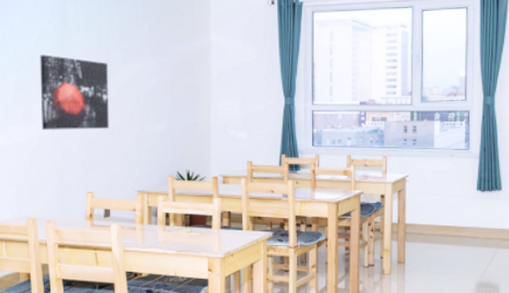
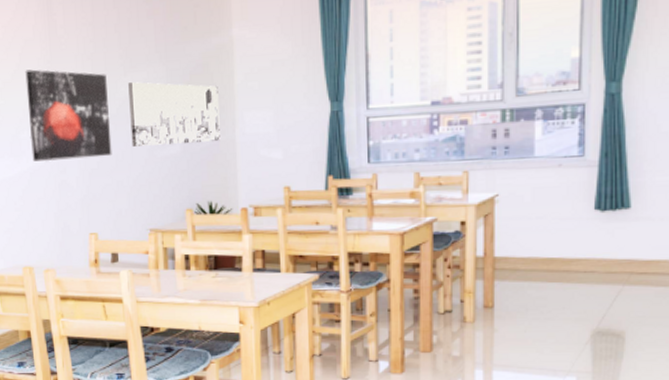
wall art: none [126,71,198,123] -> present [128,82,220,147]

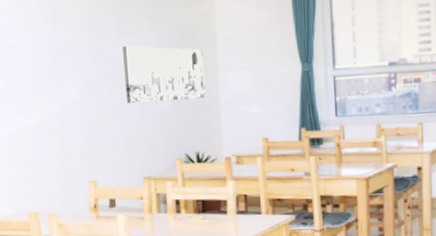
wall art: present [25,69,112,162] -> none [29,35,109,118]

